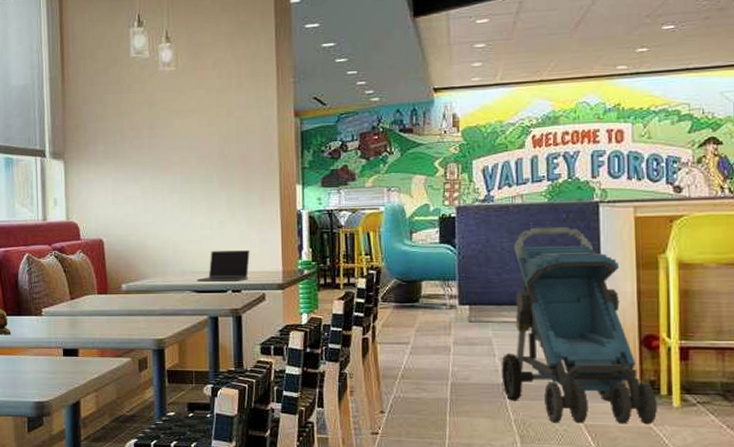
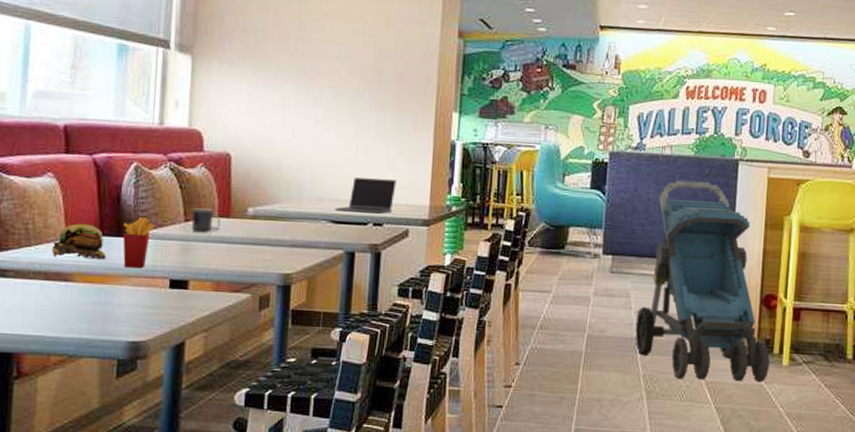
french fries: none [21,298,47,341] -> present [122,217,155,269]
mug: none [75,288,100,311] -> present [190,208,220,236]

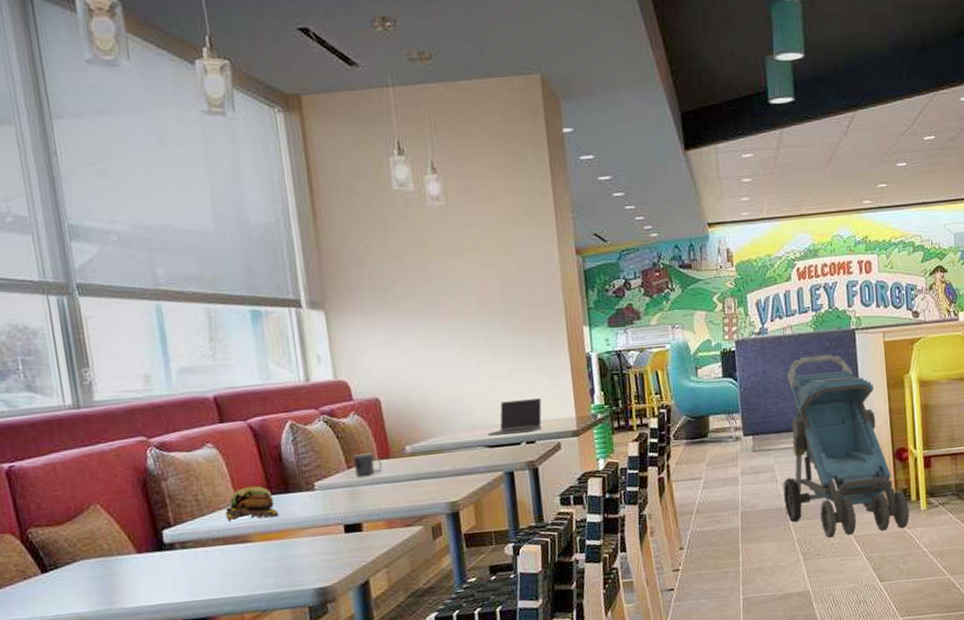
french fries: present [122,217,155,269] -> none [289,471,320,521]

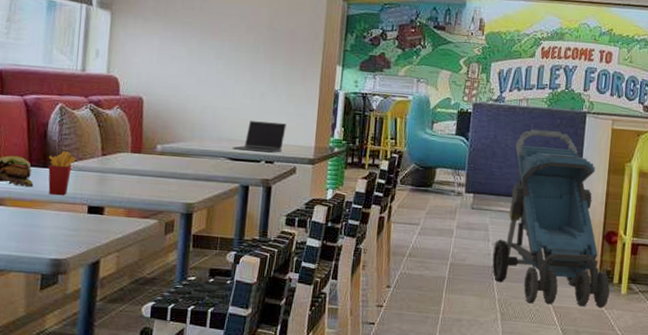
french fries: none [289,471,320,521] -> present [48,151,76,196]
mug: present [352,453,382,480] -> none [107,144,133,169]

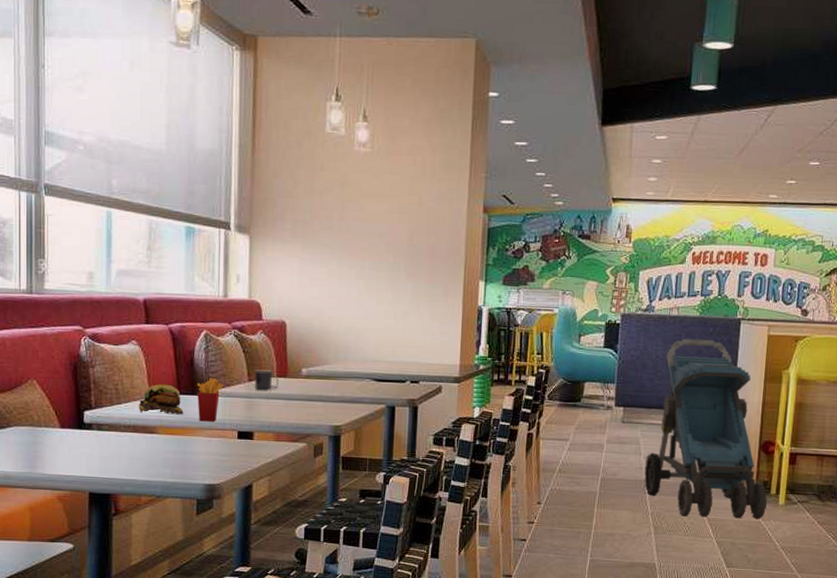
mug: none [107,144,133,169] -> present [253,369,279,394]
laptop computer: present [232,121,287,153] -> none [376,341,430,372]

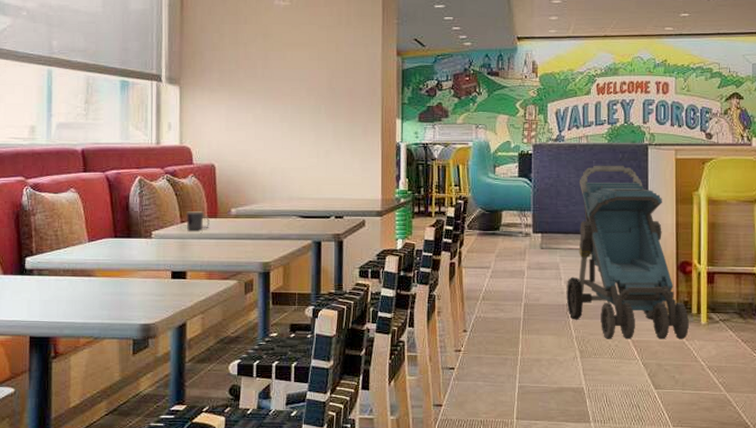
burger: present [138,384,184,415] -> none [76,229,120,258]
french fries: present [196,378,223,422] -> none [131,221,157,264]

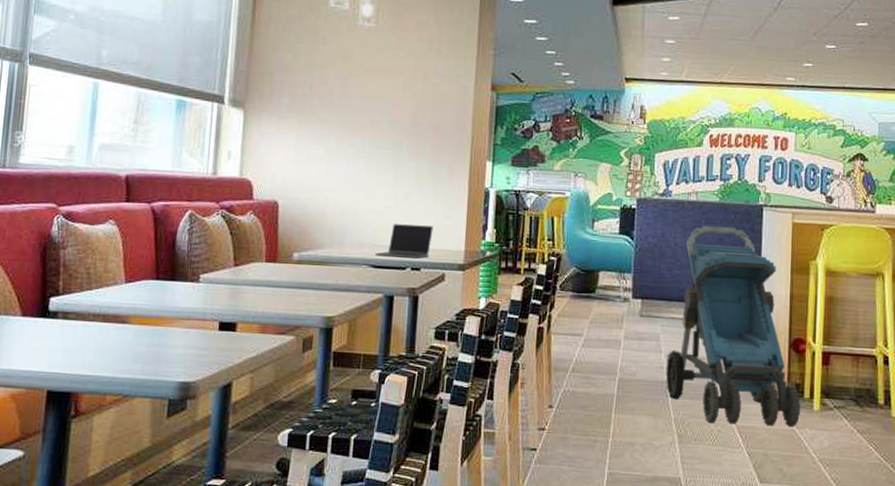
mug: present [185,211,209,234] -> none [239,253,268,280]
laptop computer: none [302,179,352,208] -> present [374,224,433,259]

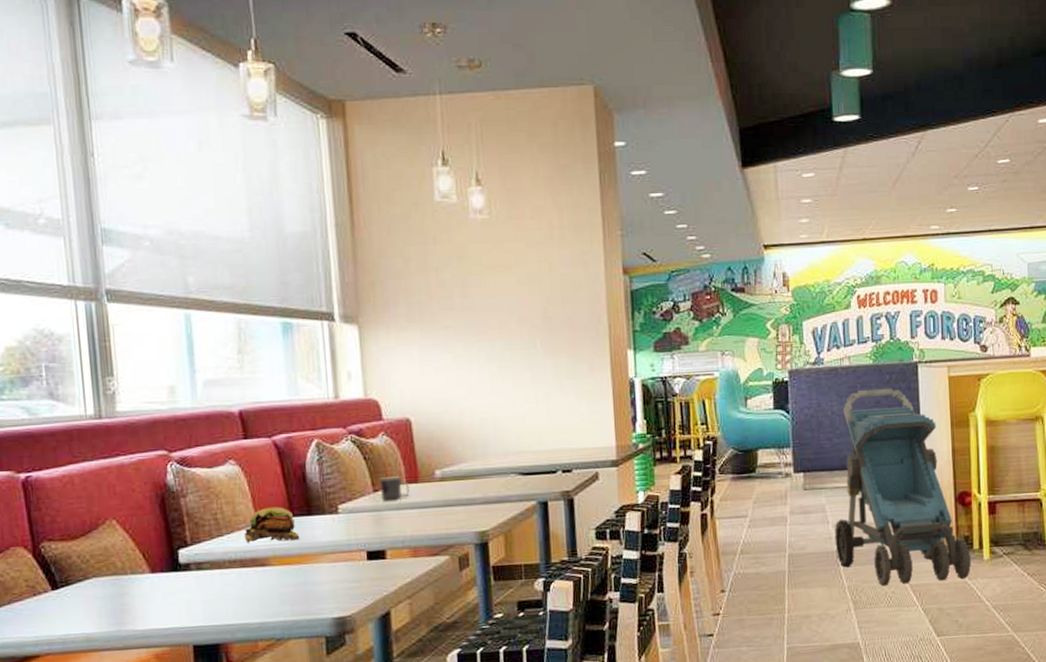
burger: none [110,268,161,303] -> present [243,506,300,543]
mug: none [239,253,268,280] -> present [378,476,410,505]
laptop computer: present [374,224,433,259] -> none [521,425,580,463]

